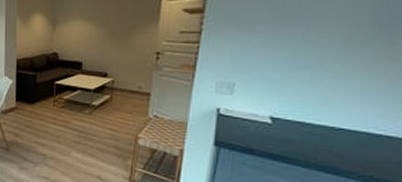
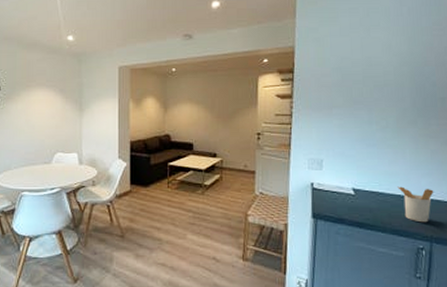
utensil holder: none [332,117,385,161] -> present [397,186,434,223]

